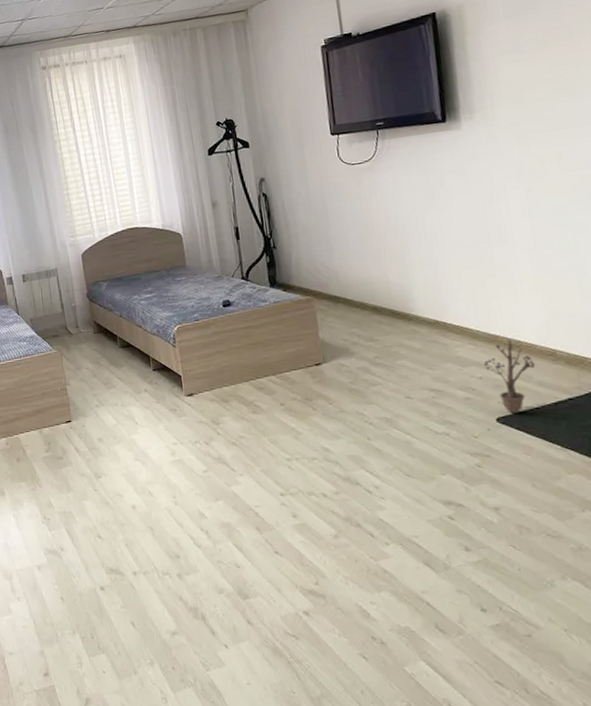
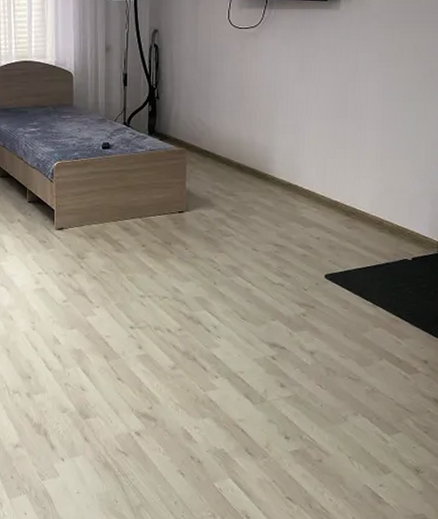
decorative plant: present [484,339,548,413] -> none [323,207,369,272]

